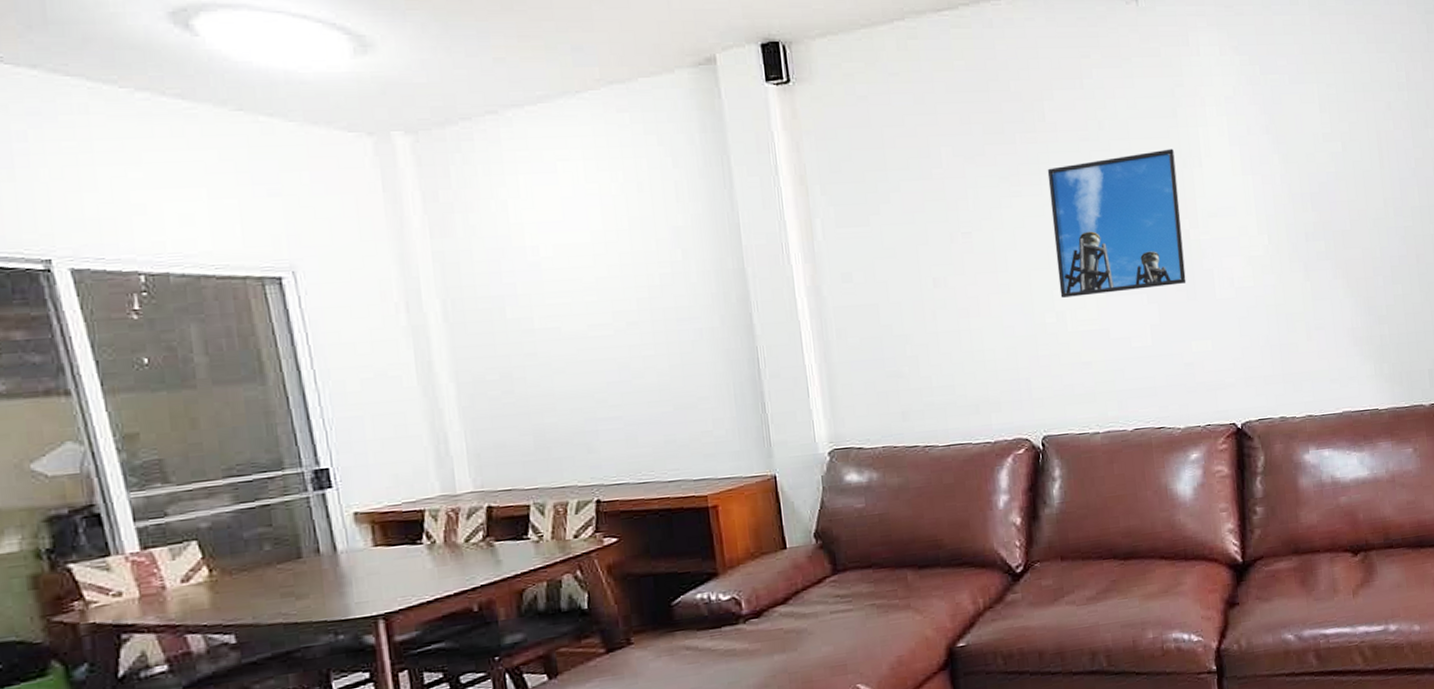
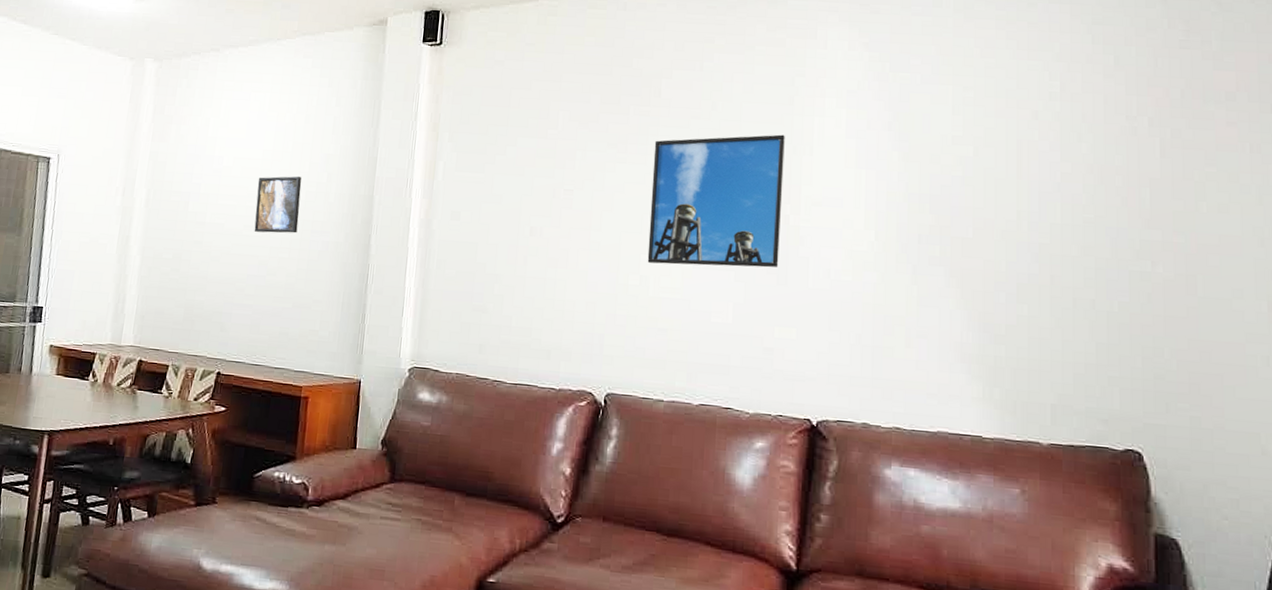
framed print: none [592,256,659,331] -> present [254,175,302,234]

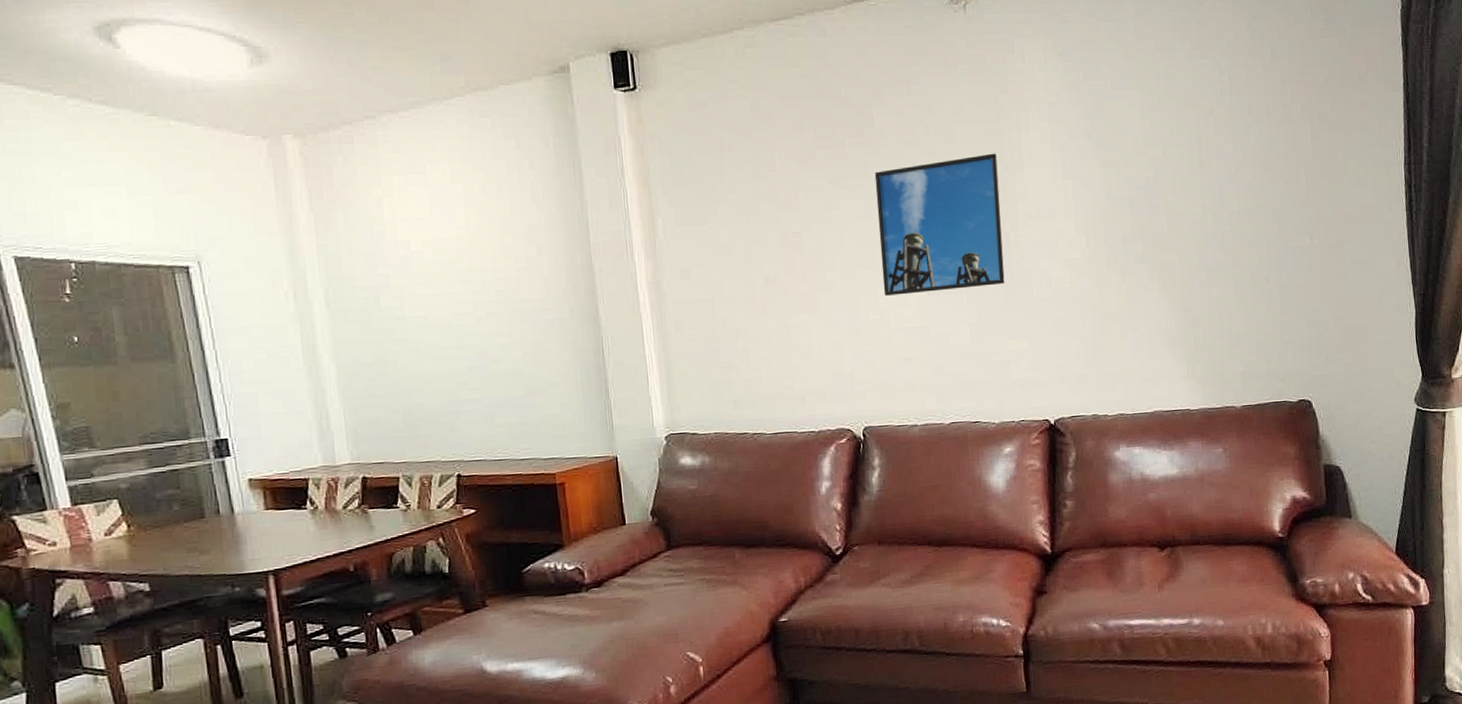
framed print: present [254,175,302,234] -> none [456,252,515,320]

